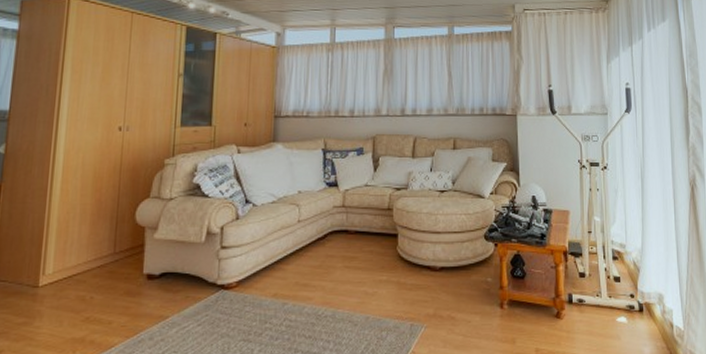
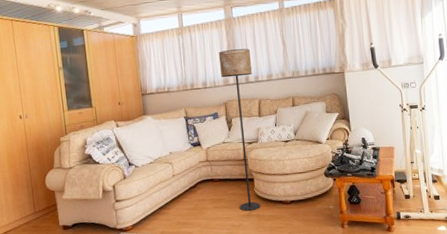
floor lamp: none [372,75,411,277] -> present [218,48,261,212]

